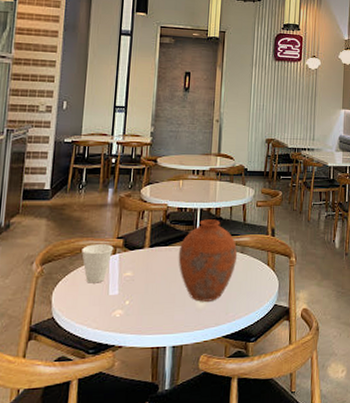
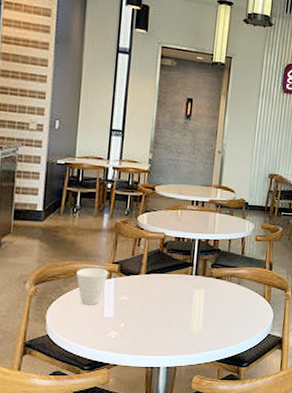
vase: present [178,219,238,302] -> none [174,250,235,328]

